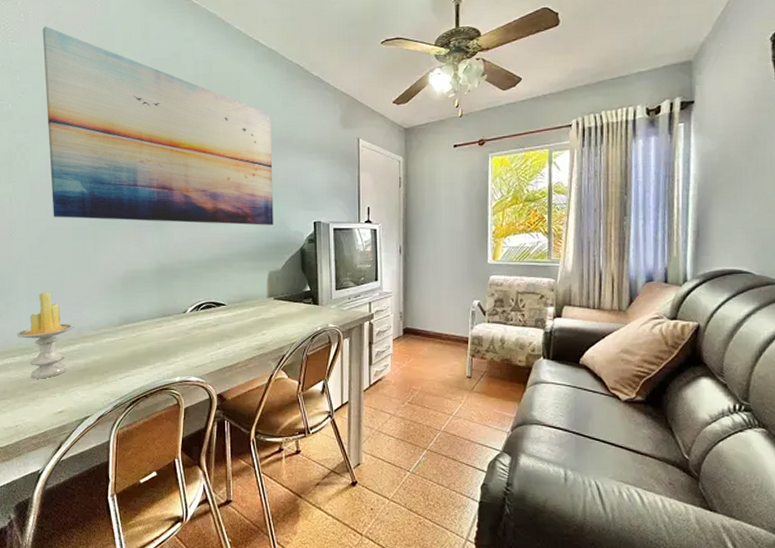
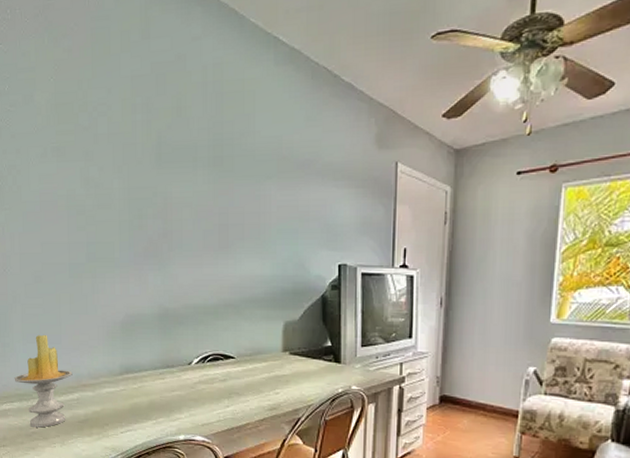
wall art: present [42,26,274,226] -> none [31,24,292,267]

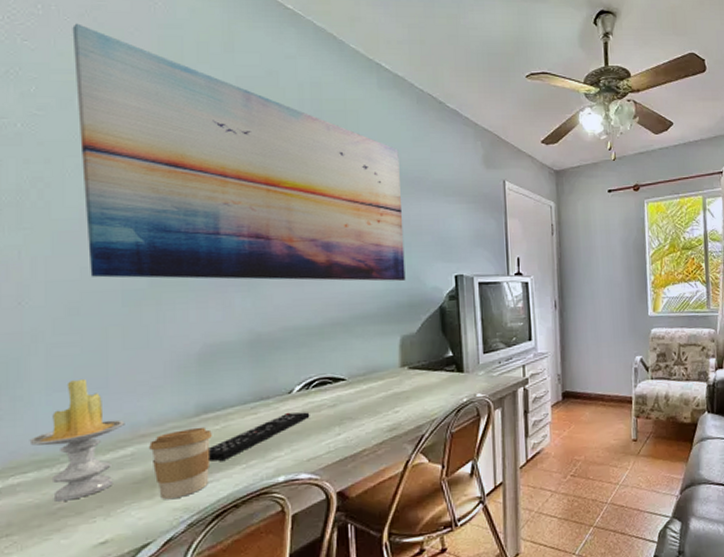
wall art: none [31,24,292,267] -> present [72,23,406,282]
coffee cup: none [89,384,131,440] -> present [149,427,212,500]
remote control: none [128,381,205,415] -> present [207,412,310,462]

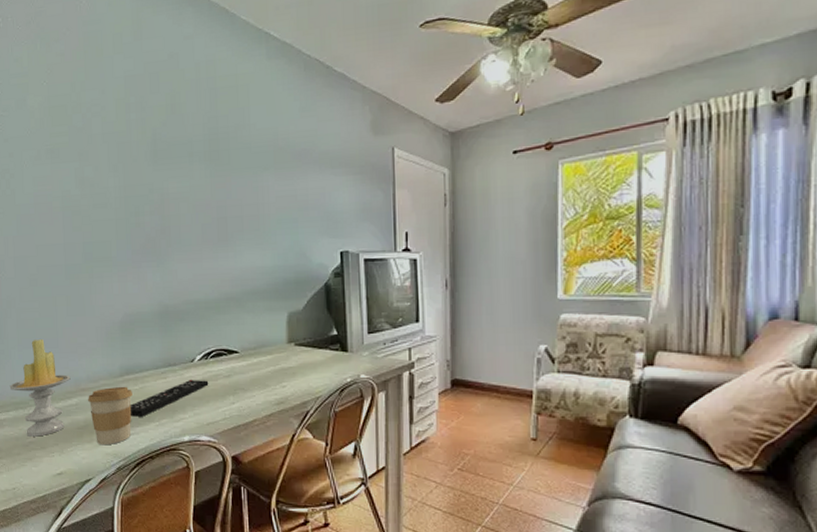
wall art: present [72,23,406,282] -> none [23,30,293,258]

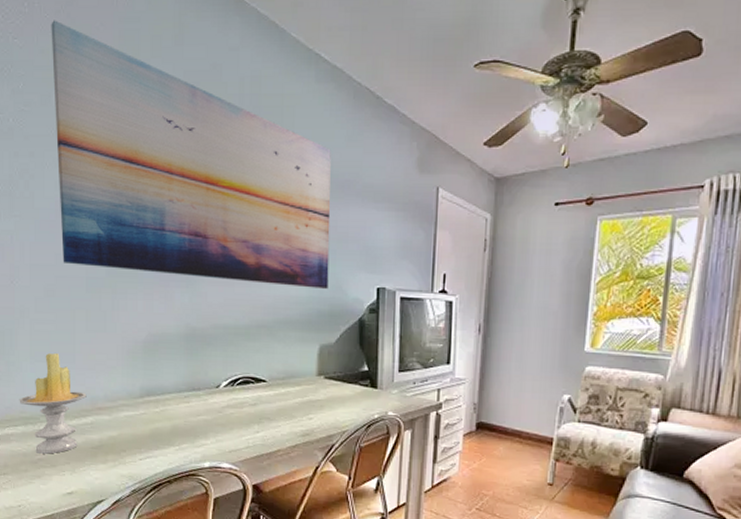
wall art: none [23,30,293,258] -> present [51,20,331,289]
coffee cup: present [88,386,133,446] -> none [104,407,152,467]
remote control: present [130,379,209,417] -> none [148,405,234,440]

